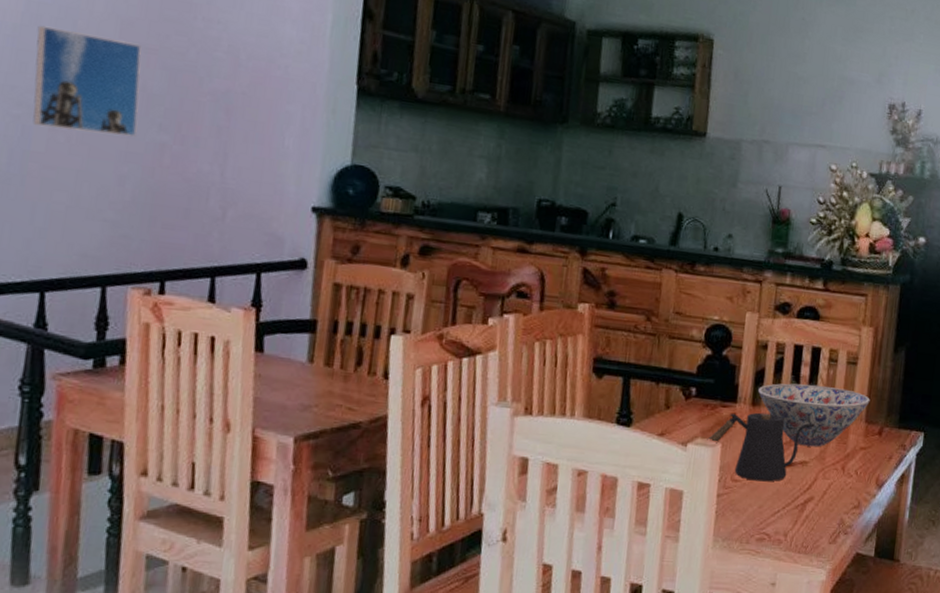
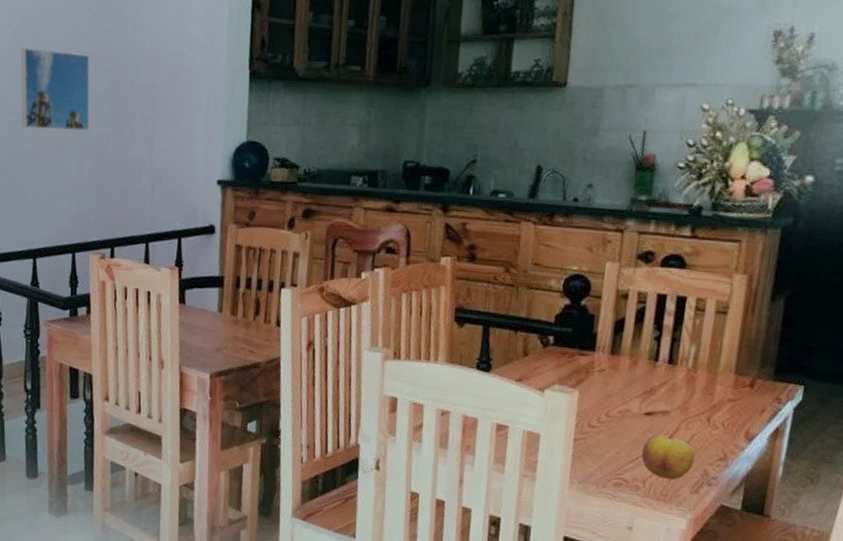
kettle: present [707,412,816,482] -> none [564,361,679,430]
bowl: present [758,383,870,447] -> none [617,332,741,397]
fruit: none [783,484,832,531] -> present [641,433,695,480]

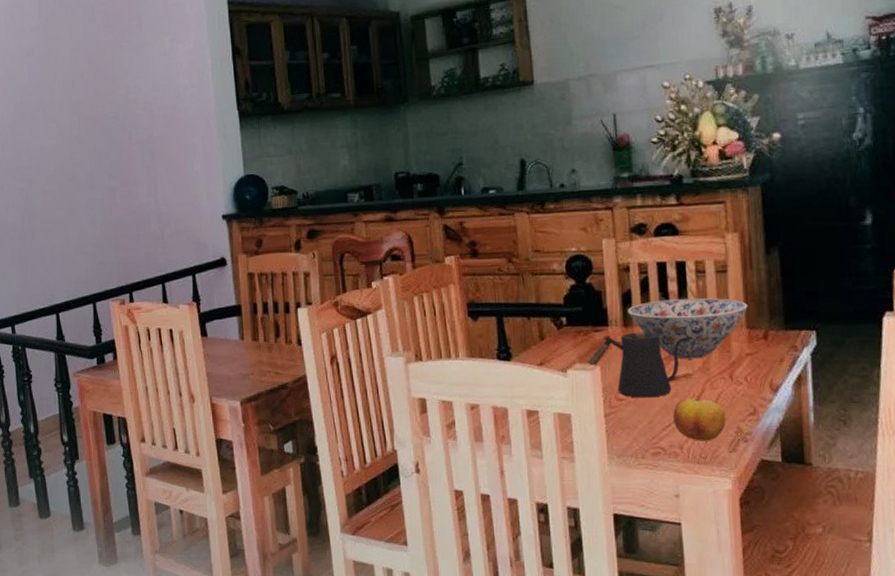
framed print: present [21,47,91,132] -> none [23,117,96,193]
kettle: none [564,361,679,430] -> present [585,332,694,398]
bowl: none [617,332,741,397] -> present [628,298,748,359]

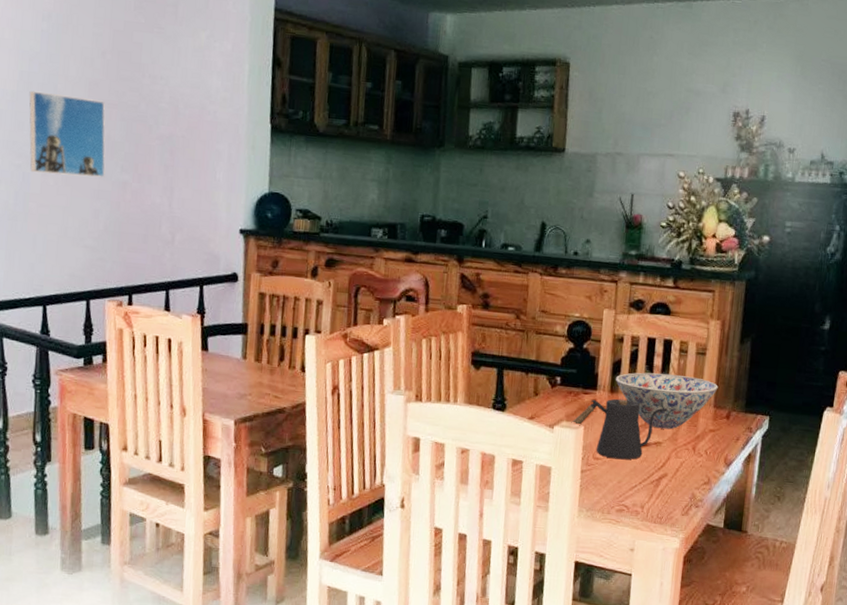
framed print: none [23,117,96,193] -> present [29,90,106,178]
fruit: present [673,397,726,441] -> none [639,462,684,504]

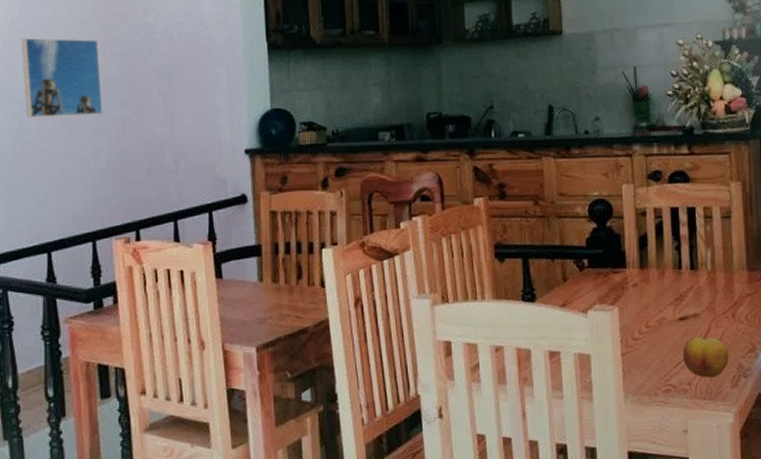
kettle: present [571,398,669,460] -> none [604,273,702,337]
bowl: present [616,372,718,430] -> none [644,241,749,300]
fruit: none [639,462,684,504] -> present [683,335,729,378]

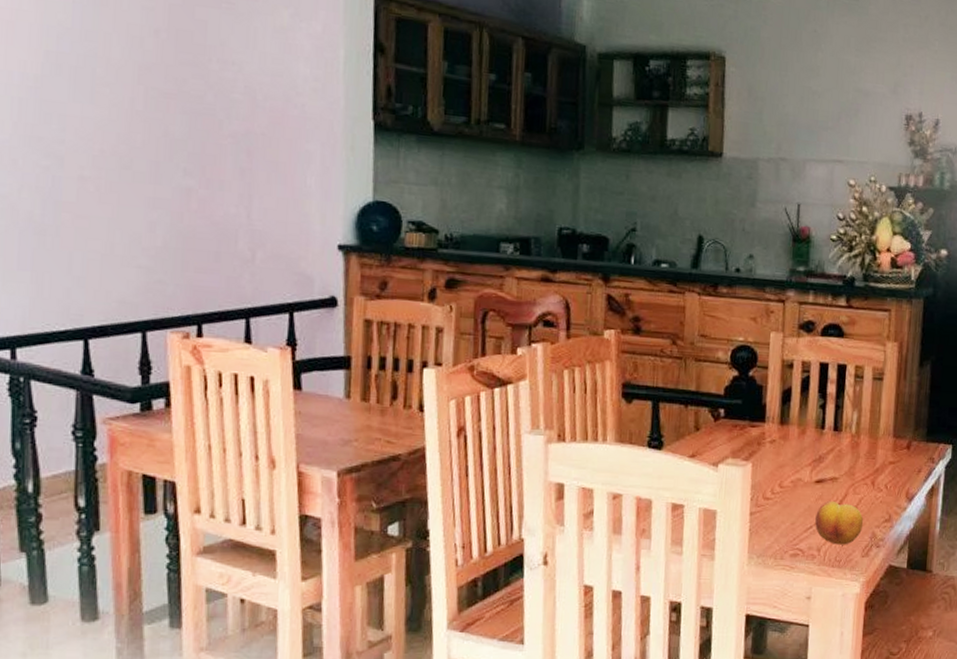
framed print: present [21,37,103,119] -> none [58,75,163,184]

